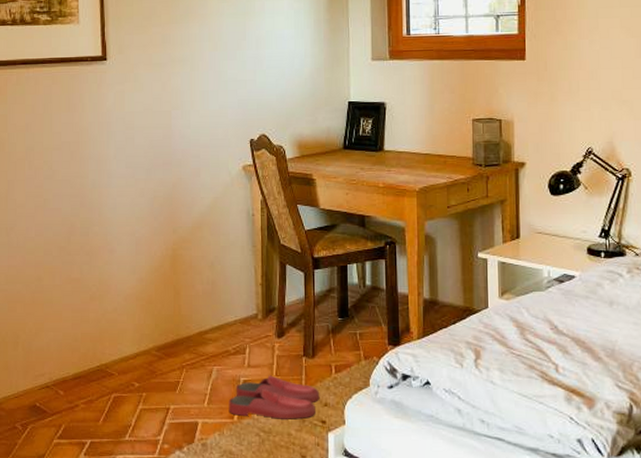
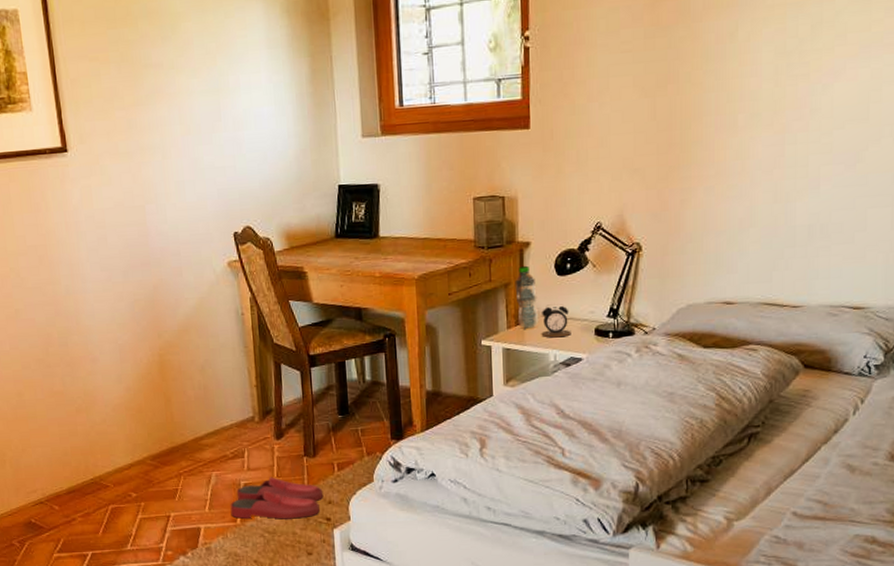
water bottle: none [510,184,534,244] -> present [515,265,539,329]
alarm clock: none [535,221,564,254] -> present [541,303,571,338]

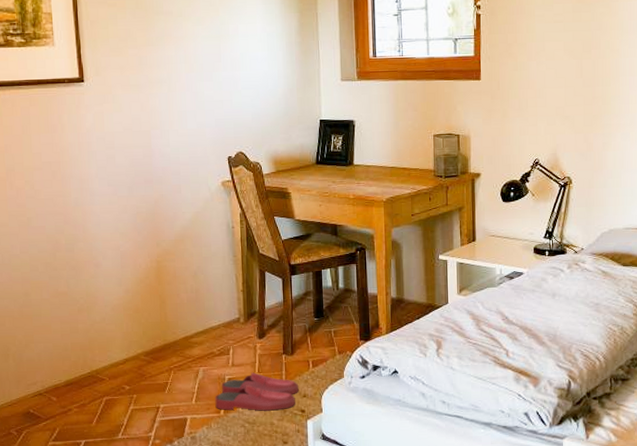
water bottle: present [515,265,539,329] -> none [467,193,488,246]
alarm clock: present [541,303,571,338] -> none [489,225,514,255]

